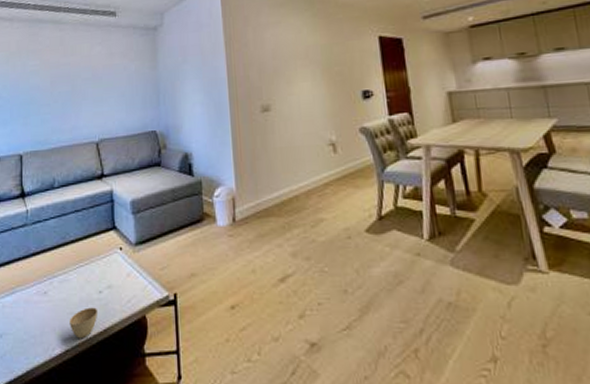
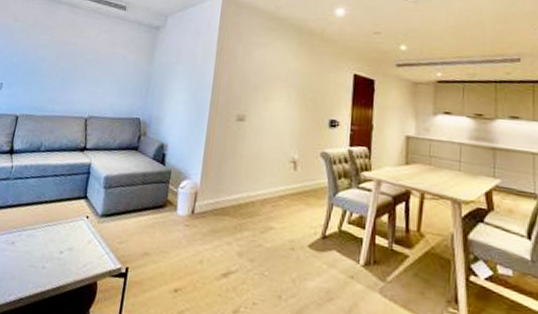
cup: present [69,307,98,339] -> none [28,263,56,291]

